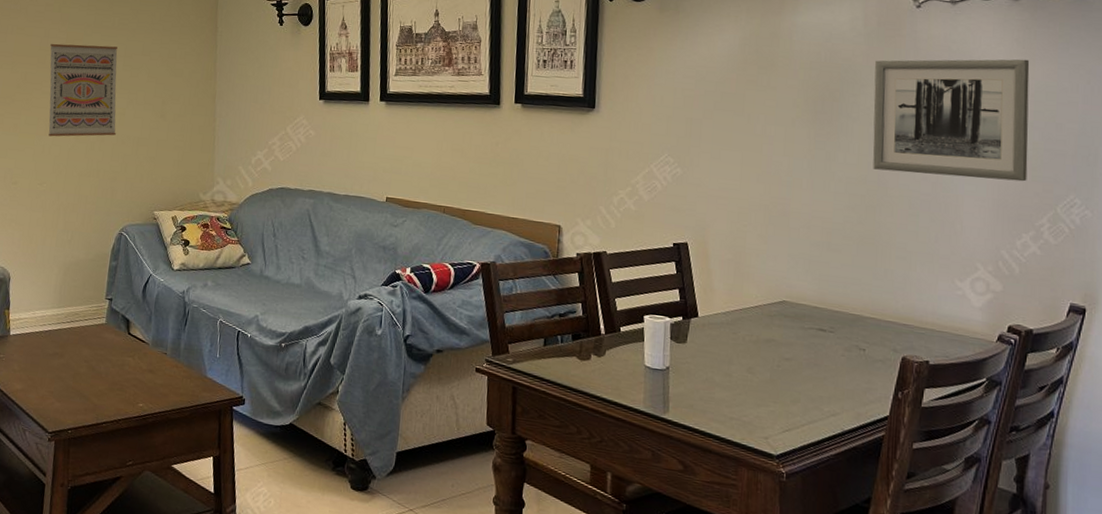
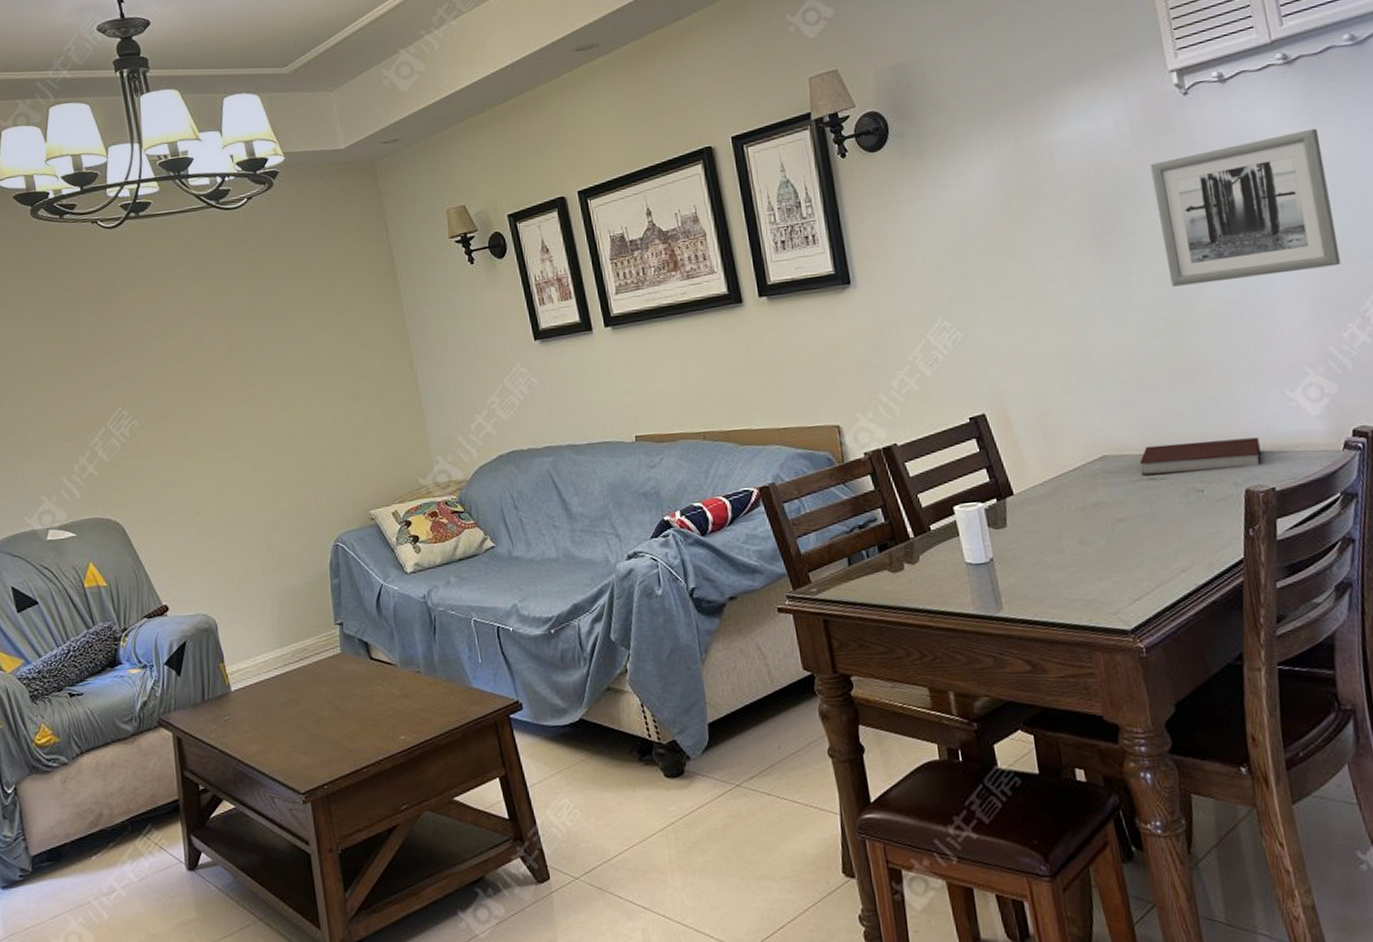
wall art: present [48,43,118,137] -> none [205,329,306,450]
notebook: none [813,301,923,339] -> present [1139,437,1262,476]

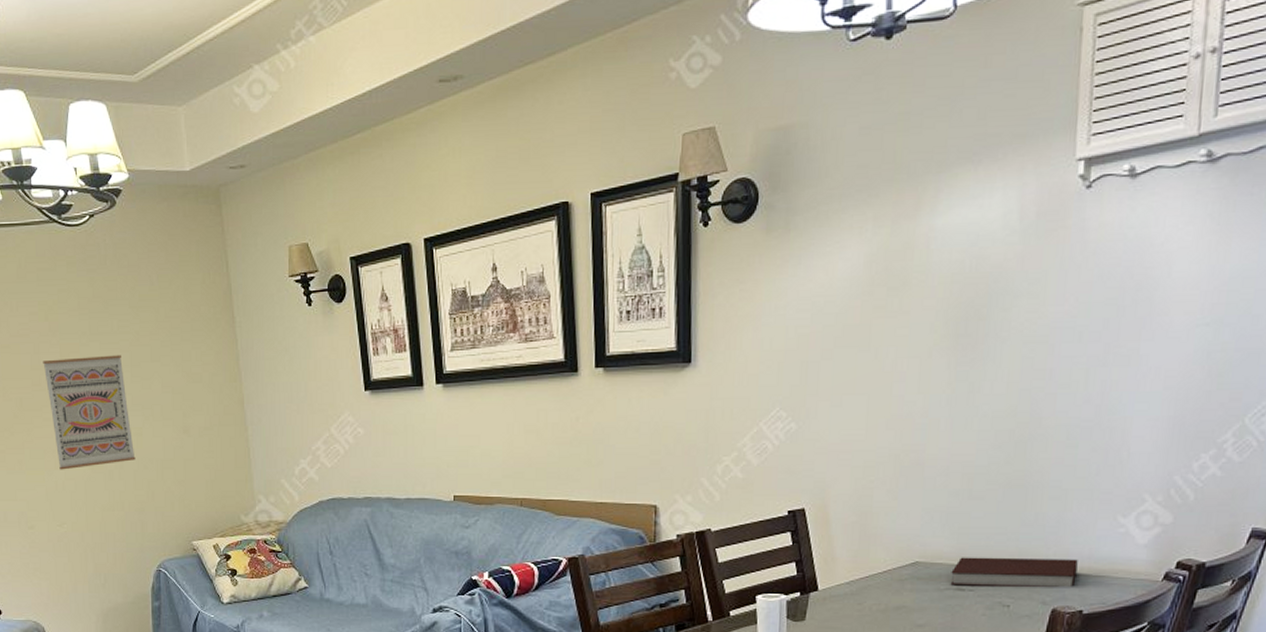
wall art: none [205,329,306,450] -> present [43,355,136,470]
wall art: present [1151,128,1341,287] -> none [1025,239,1225,397]

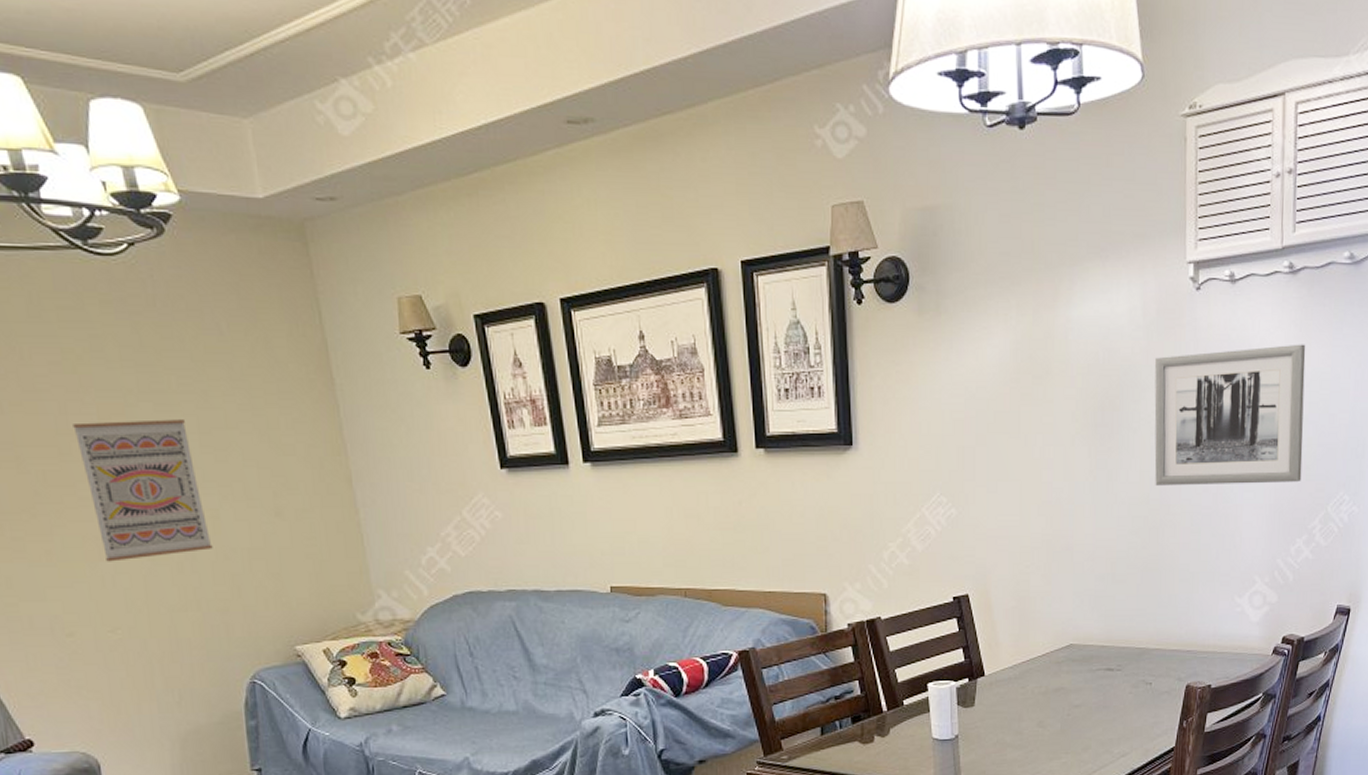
notebook: present [950,557,1078,588] -> none [1101,637,1205,666]
wall art: none [1025,239,1225,397] -> present [1154,344,1306,486]

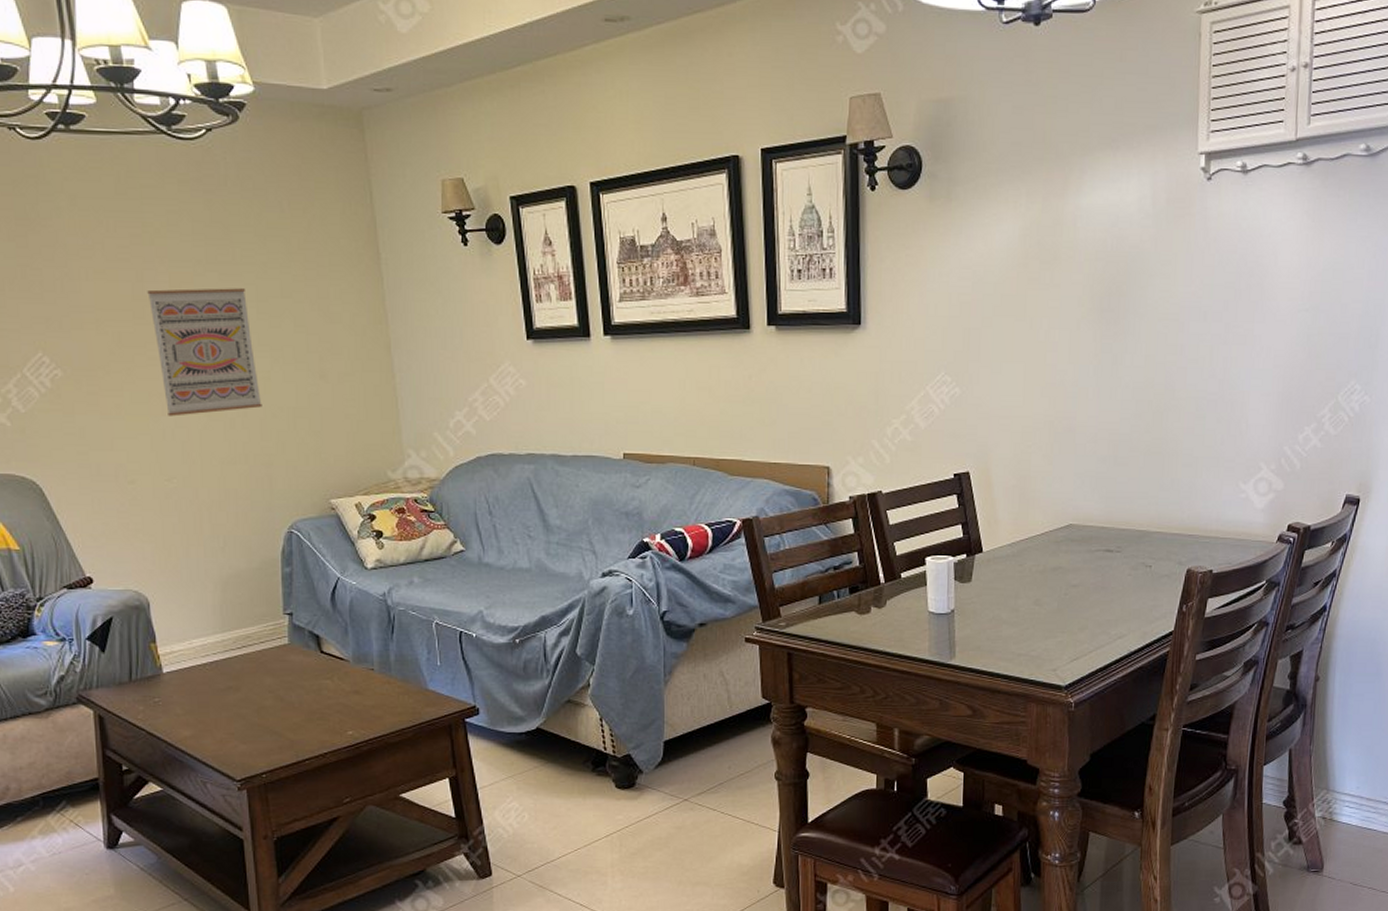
wall art: present [1154,344,1306,486] -> none [1160,234,1319,371]

